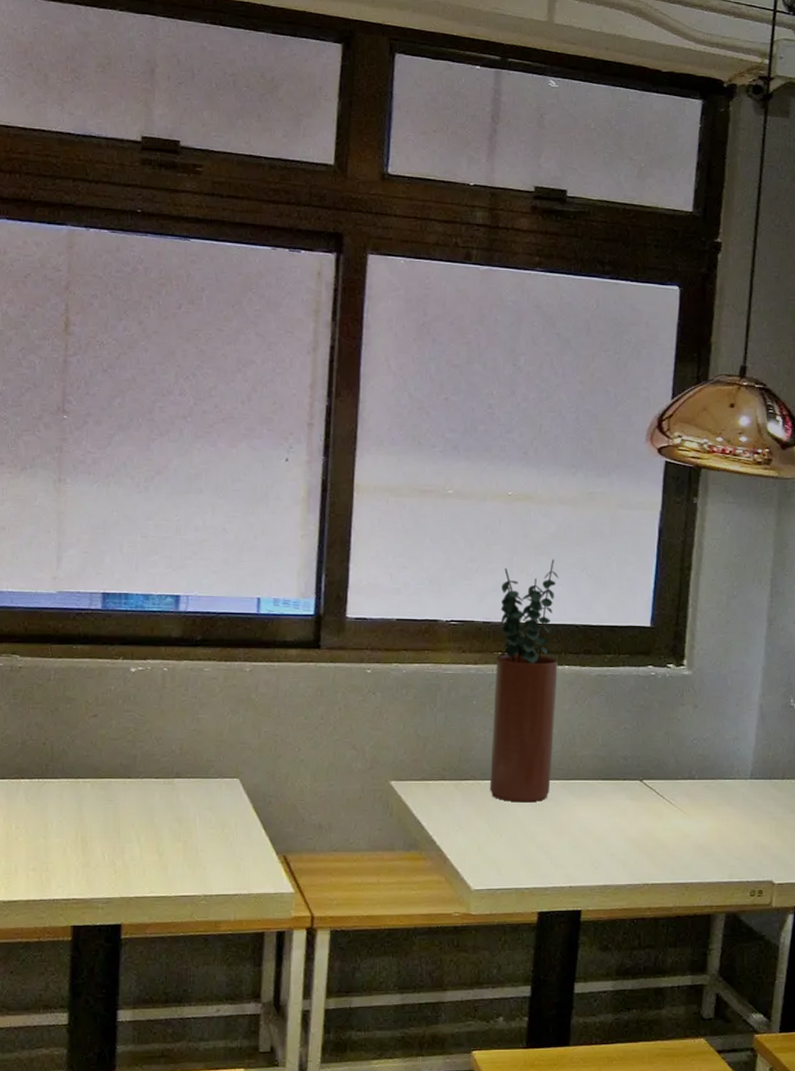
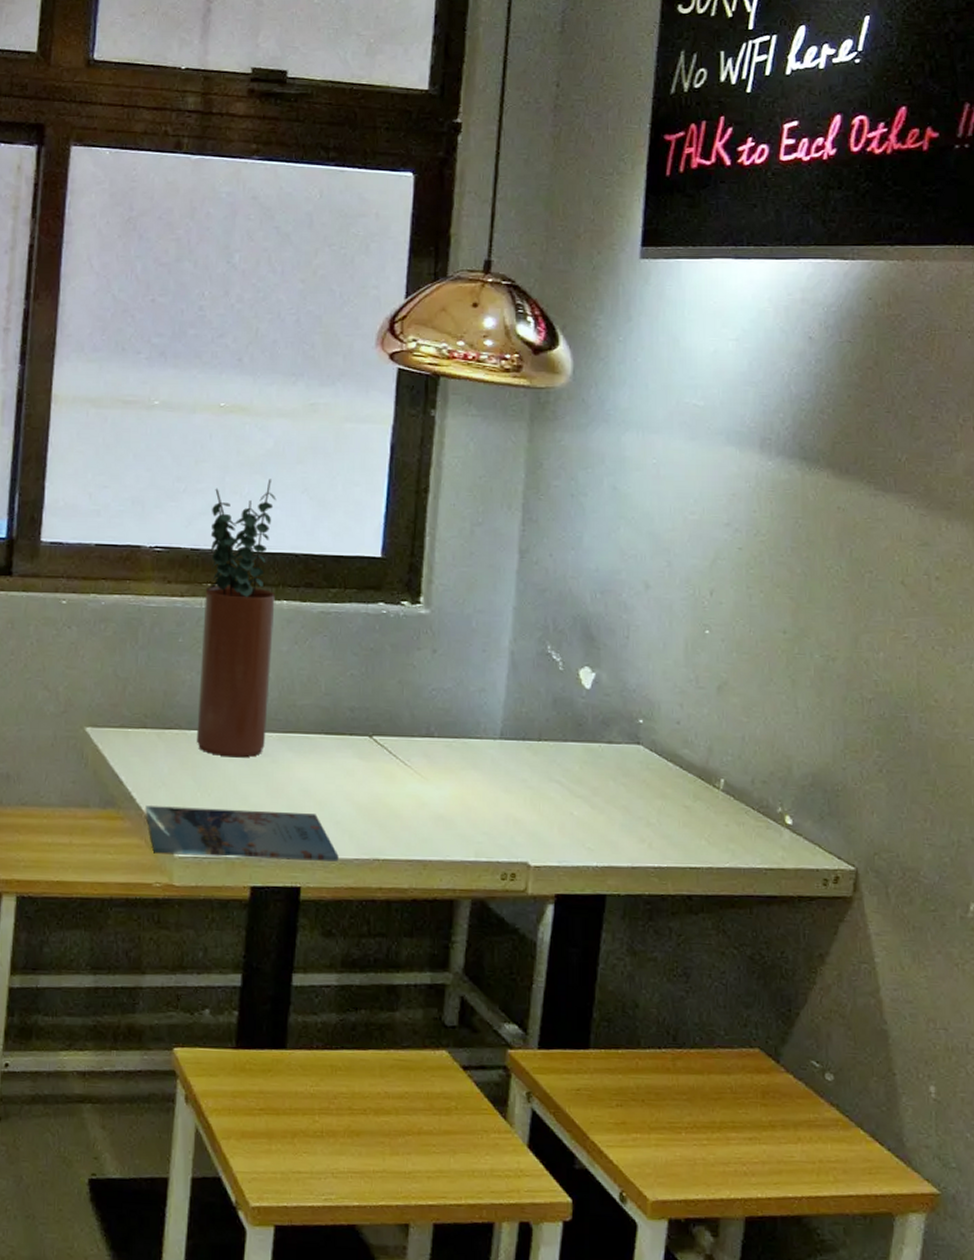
magazine: none [445,847,614,888] -> present [145,806,339,862]

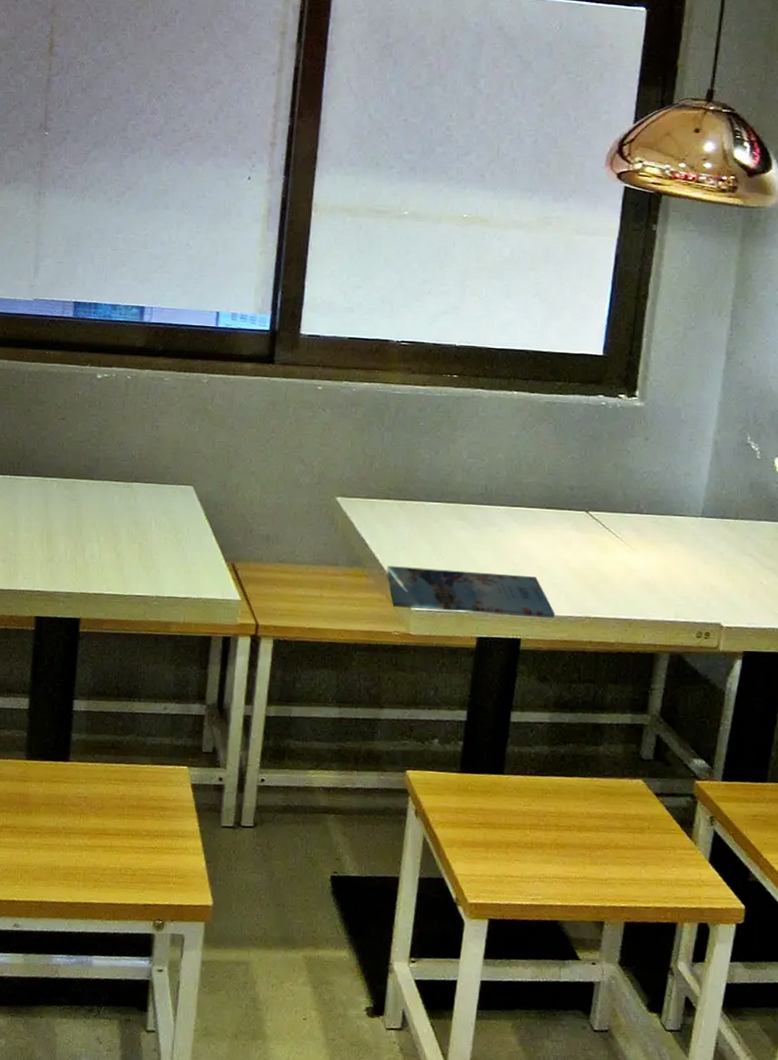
vase: present [197,479,276,758] -> none [434,283,511,527]

